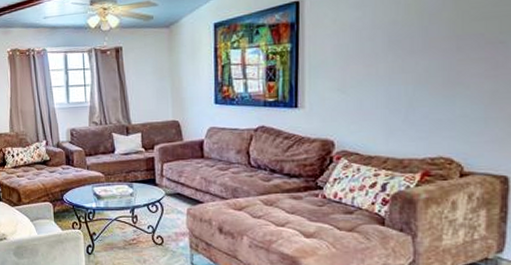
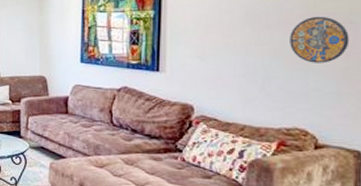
manhole cover: none [435,37,499,89] -> present [289,16,350,63]

